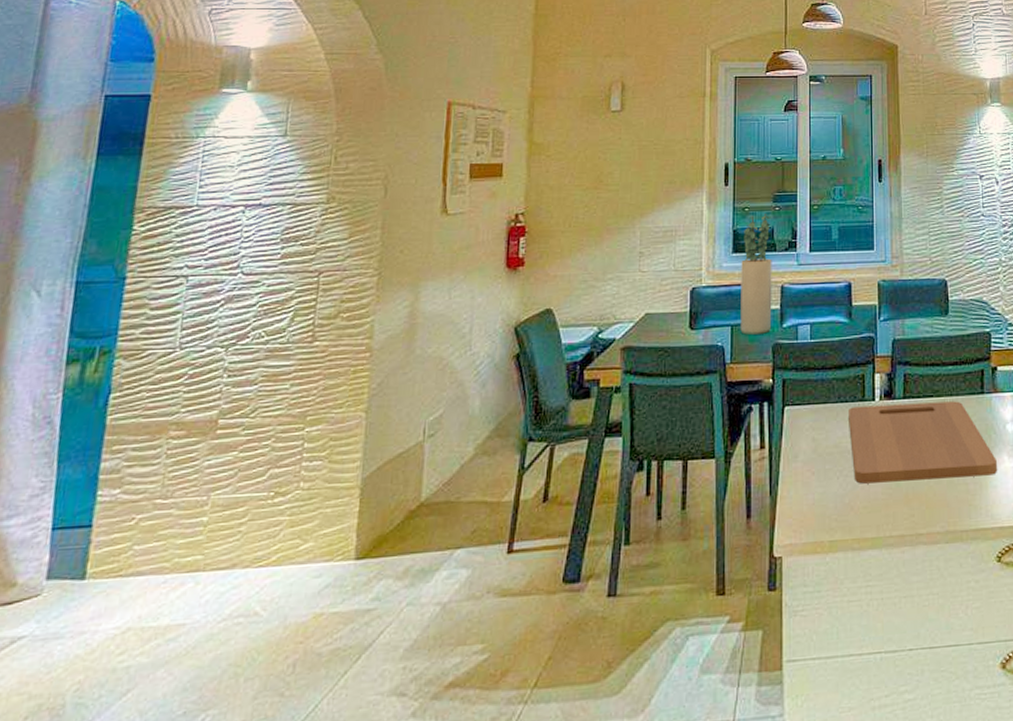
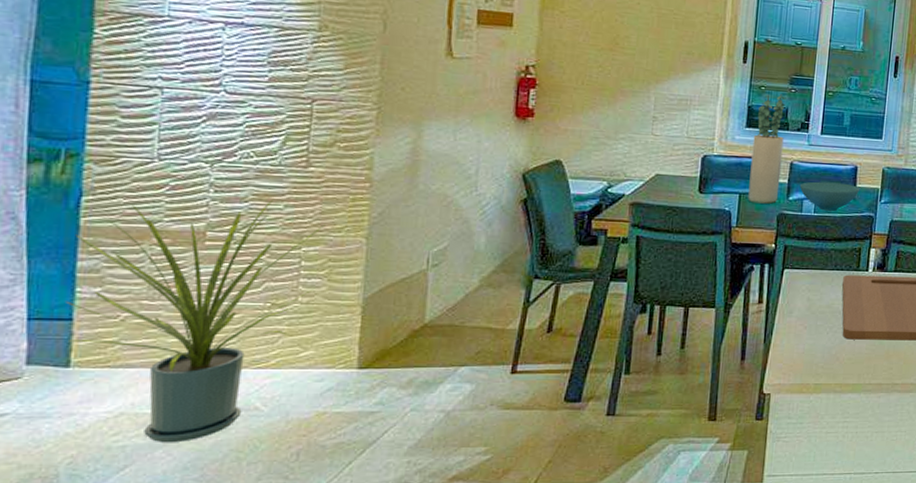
house plant: none [87,378,328,661] -> present [66,198,326,443]
bowl: none [792,303,857,336] -> present [799,181,860,211]

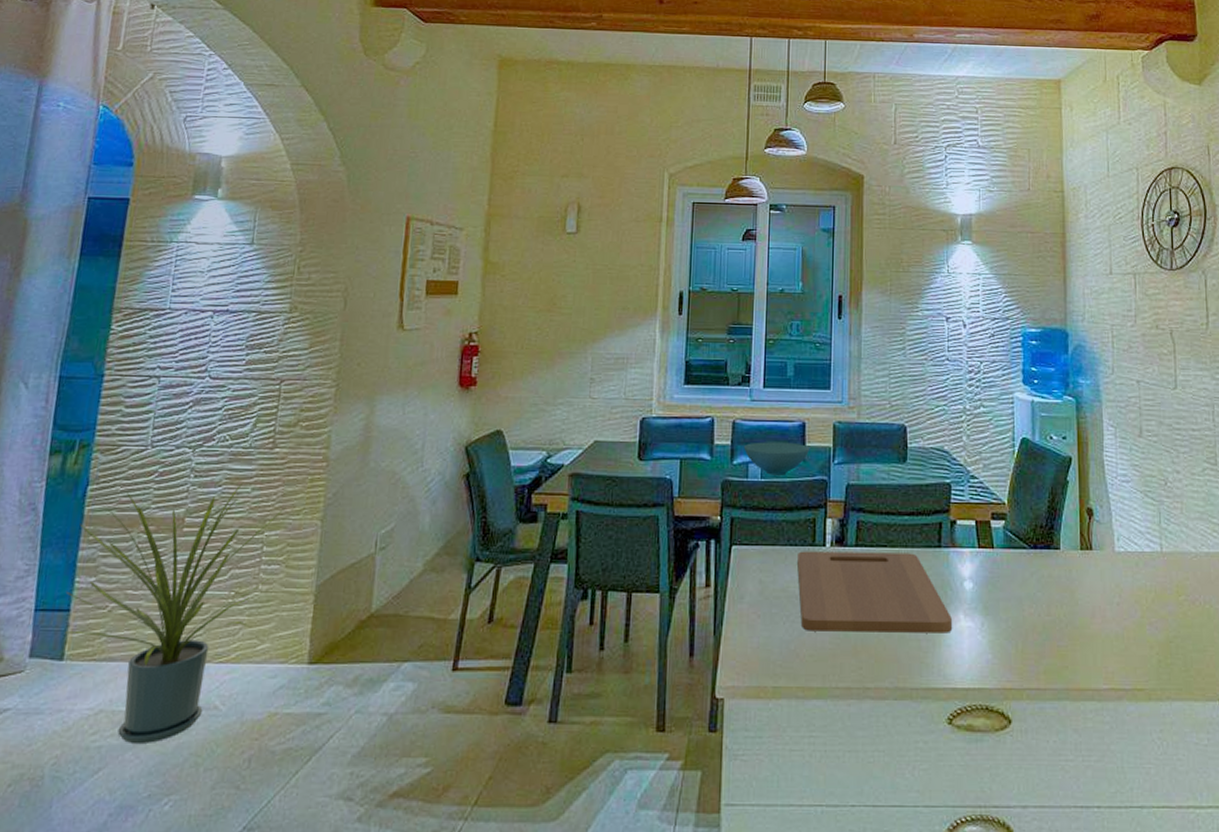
vase: present [748,94,785,204] -> none [689,346,724,470]

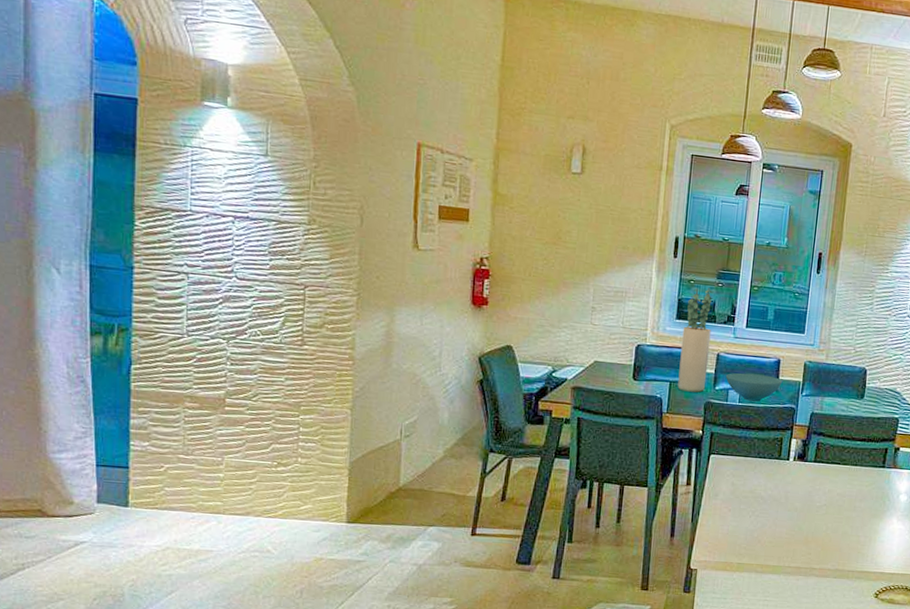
house plant: present [65,482,286,745] -> none [124,372,318,575]
vase: none [689,346,724,470] -> present [677,288,713,393]
cutting board: present [797,551,952,633] -> none [764,463,887,533]

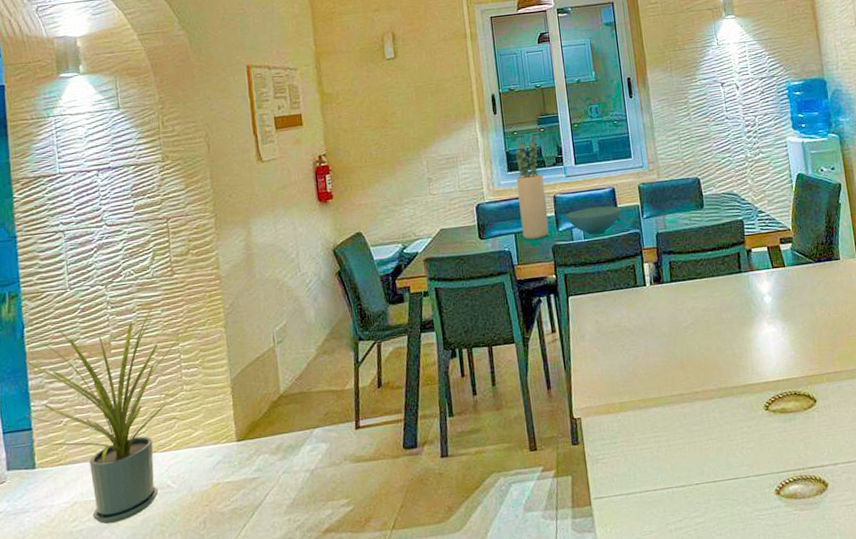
house plant: none [124,372,318,575] -> present [24,306,196,524]

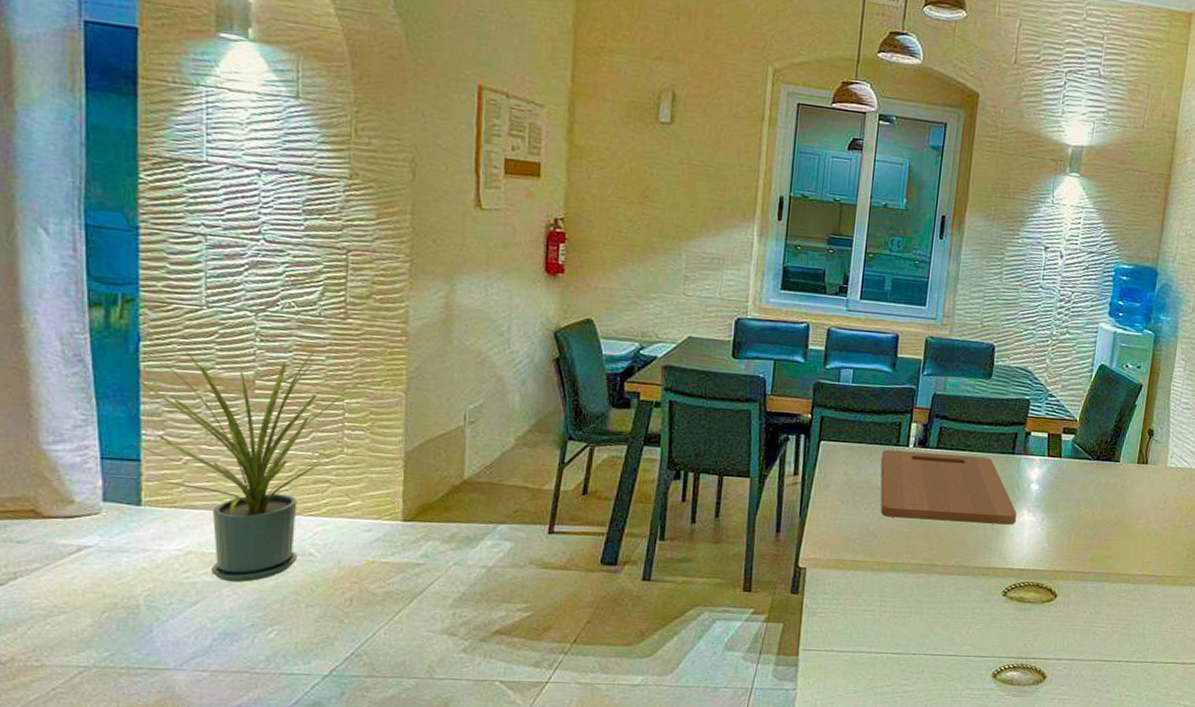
vase: present [515,135,550,240] -> none [783,254,822,372]
bowl: present [566,206,622,236] -> none [837,349,902,382]
cutting board: none [624,280,759,355] -> present [880,449,1017,525]

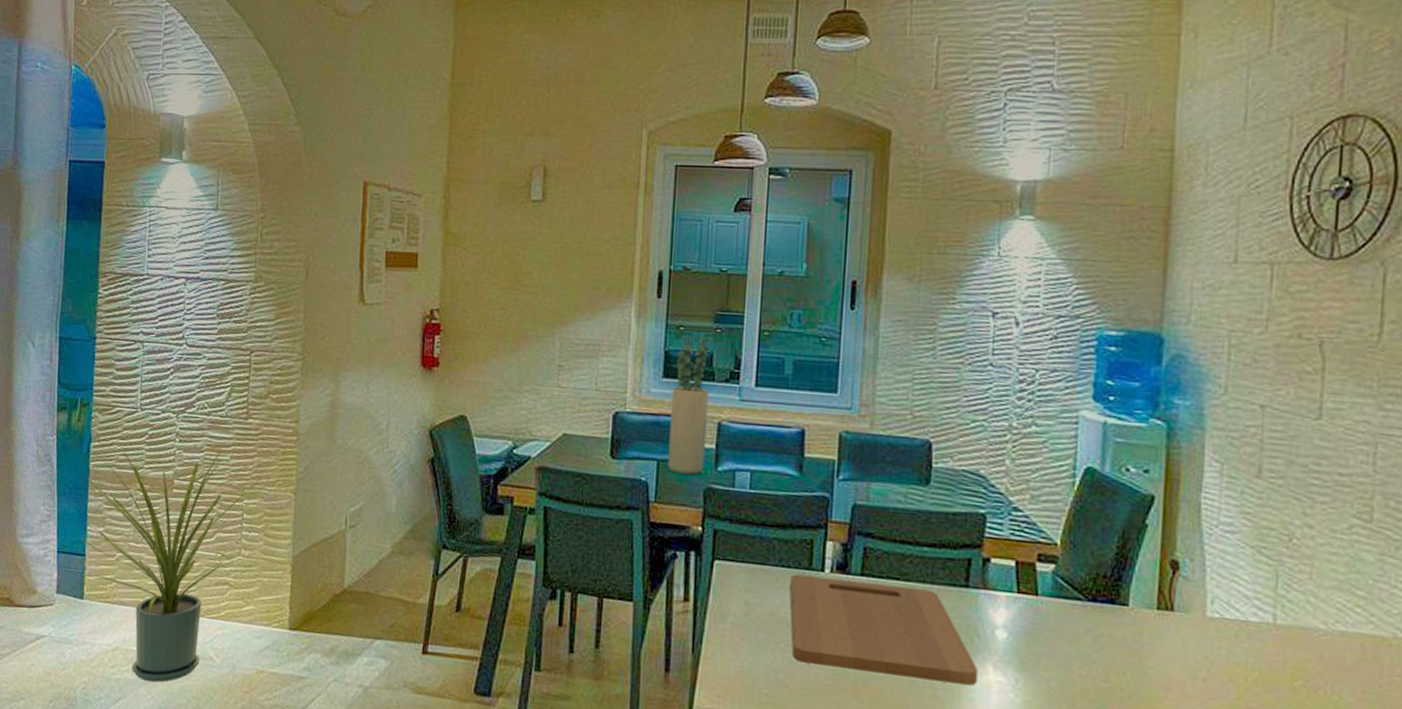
vase: none [783,254,822,372] -> present [667,335,709,475]

